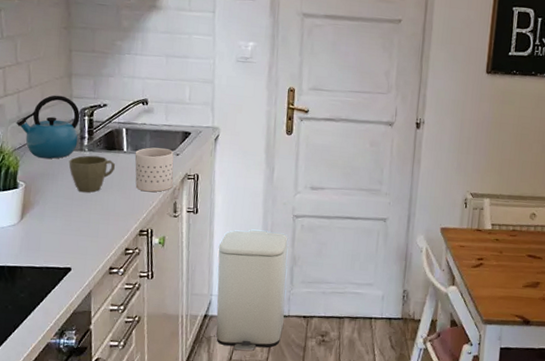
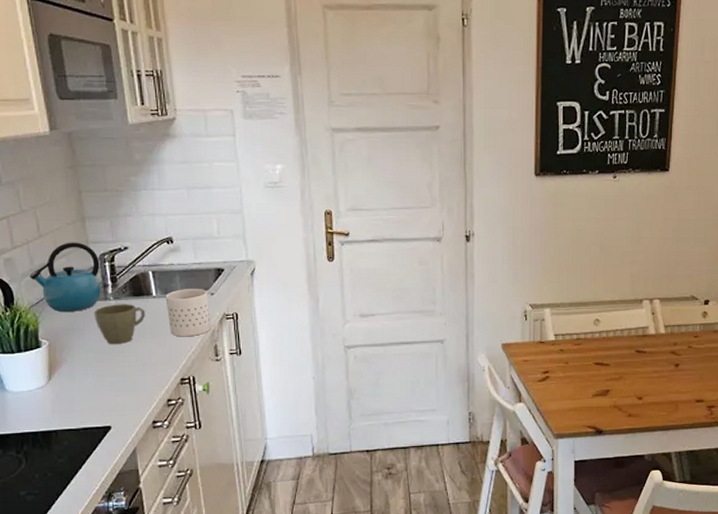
pedal bin: present [216,230,288,352] -> none [268,365,347,493]

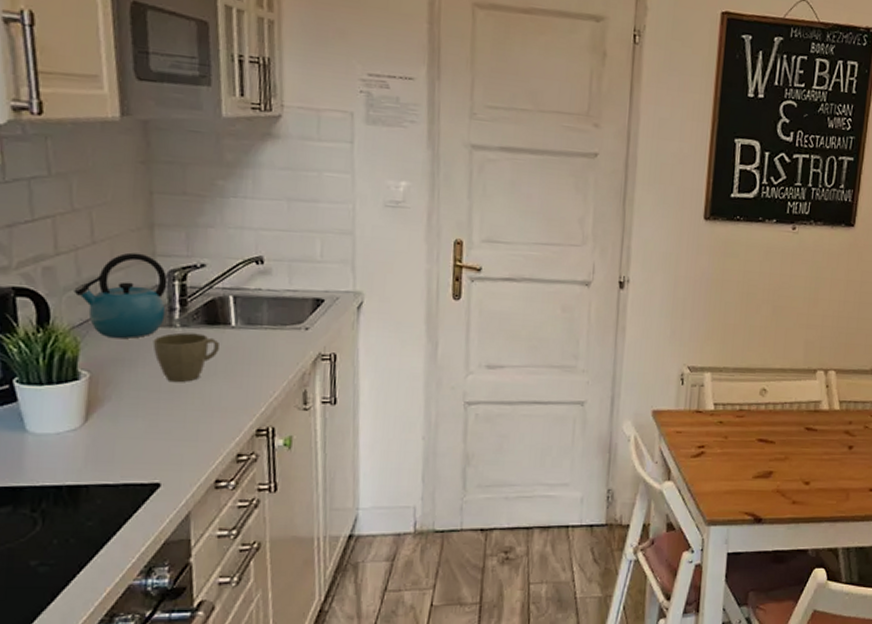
mug: present [165,289,211,337] -> none [247,320,302,379]

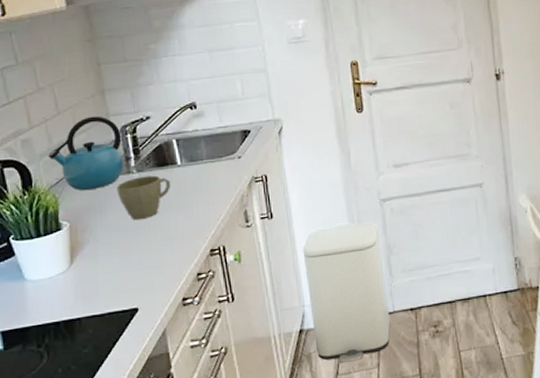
pedal bin: none [364,422,458,578] -> present [302,222,391,363]

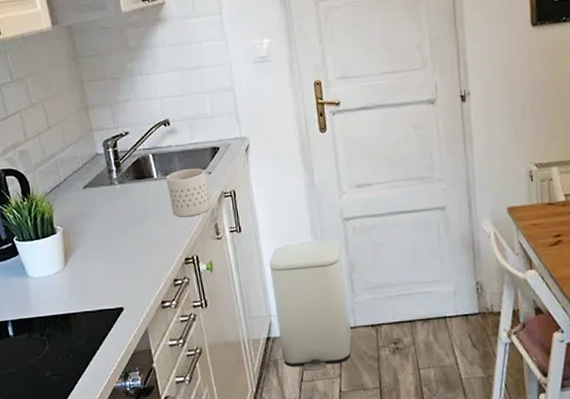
kettle: present [48,116,123,191] -> none [42,130,107,200]
cup: present [116,175,170,220] -> none [101,187,148,227]
mug: none [191,153,240,206] -> present [166,168,211,217]

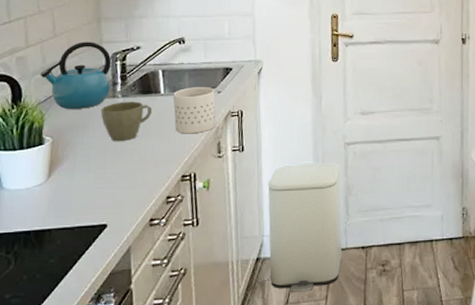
kettle: none [42,130,107,200] -> present [40,41,112,110]
cup: none [101,187,148,227] -> present [100,101,152,141]

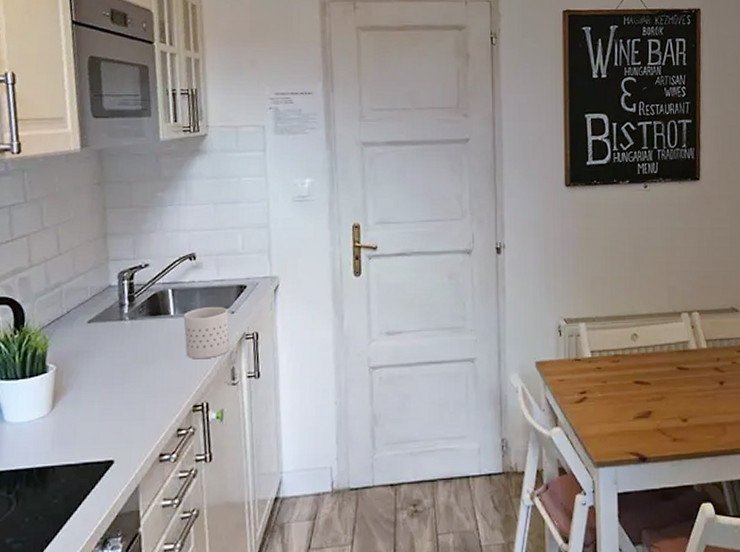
kettle: present [40,41,112,110] -> none [43,259,119,335]
cup: present [100,101,152,141] -> none [107,324,161,368]
pedal bin: present [267,162,342,292] -> none [286,388,369,536]

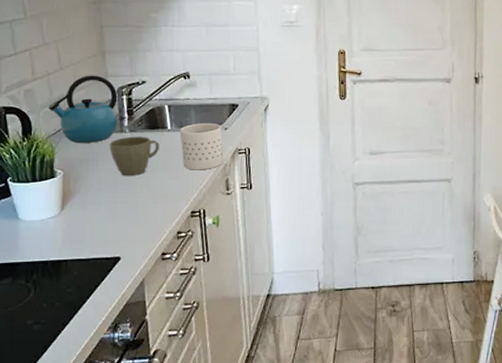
kettle: none [43,259,119,335] -> present [48,75,118,144]
cup: none [107,324,161,368] -> present [109,136,159,176]

